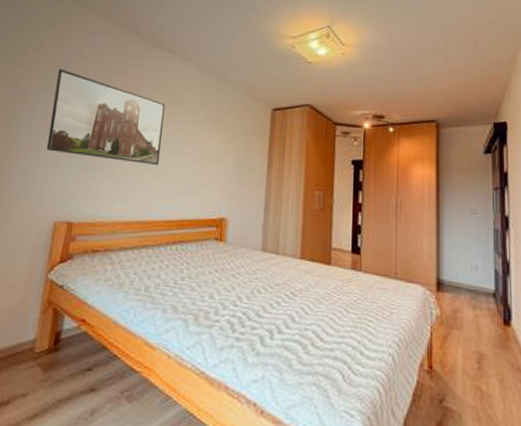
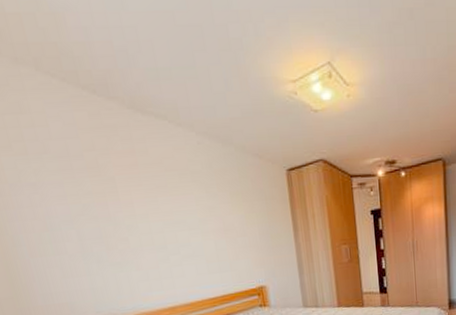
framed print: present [47,69,165,165] -> none [29,155,186,254]

